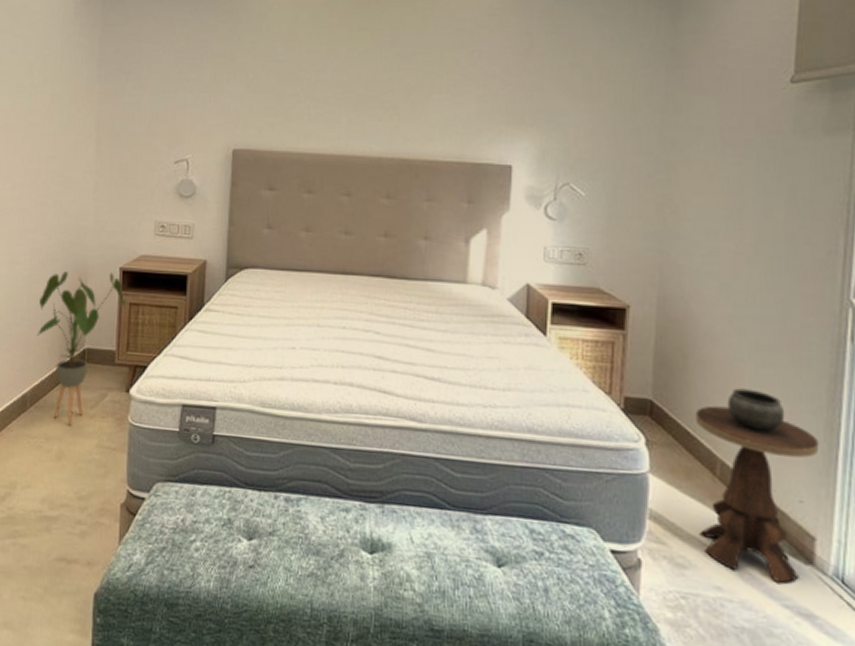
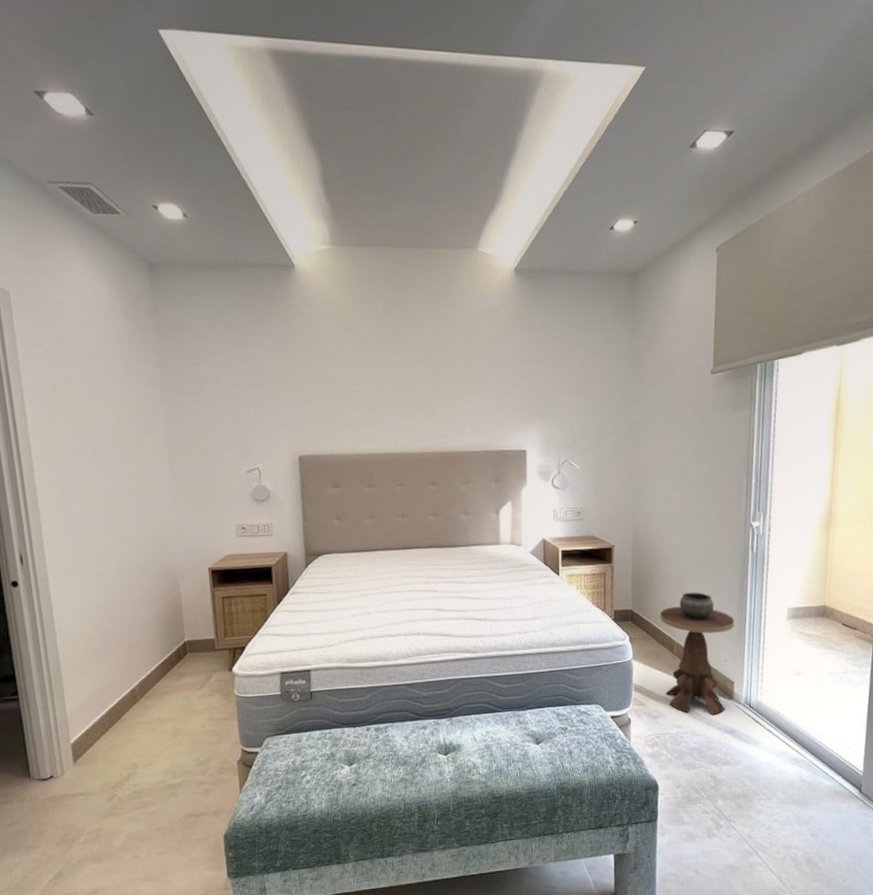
house plant: present [36,271,127,426] -> none [134,573,219,708]

